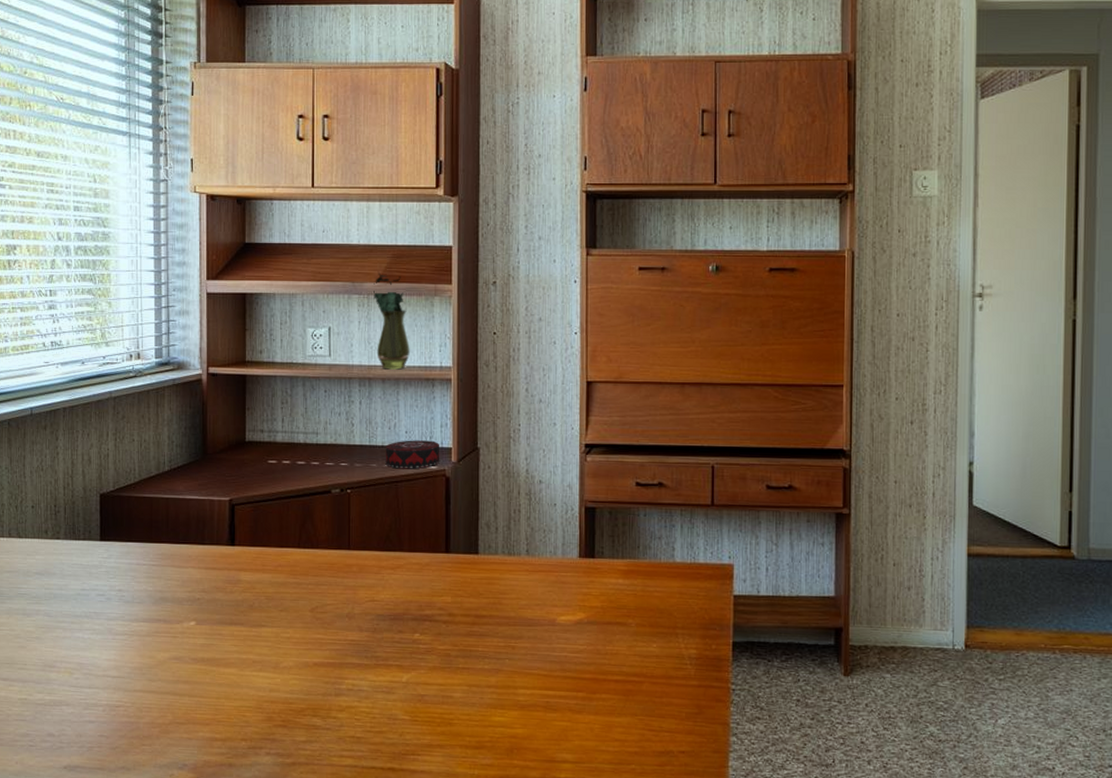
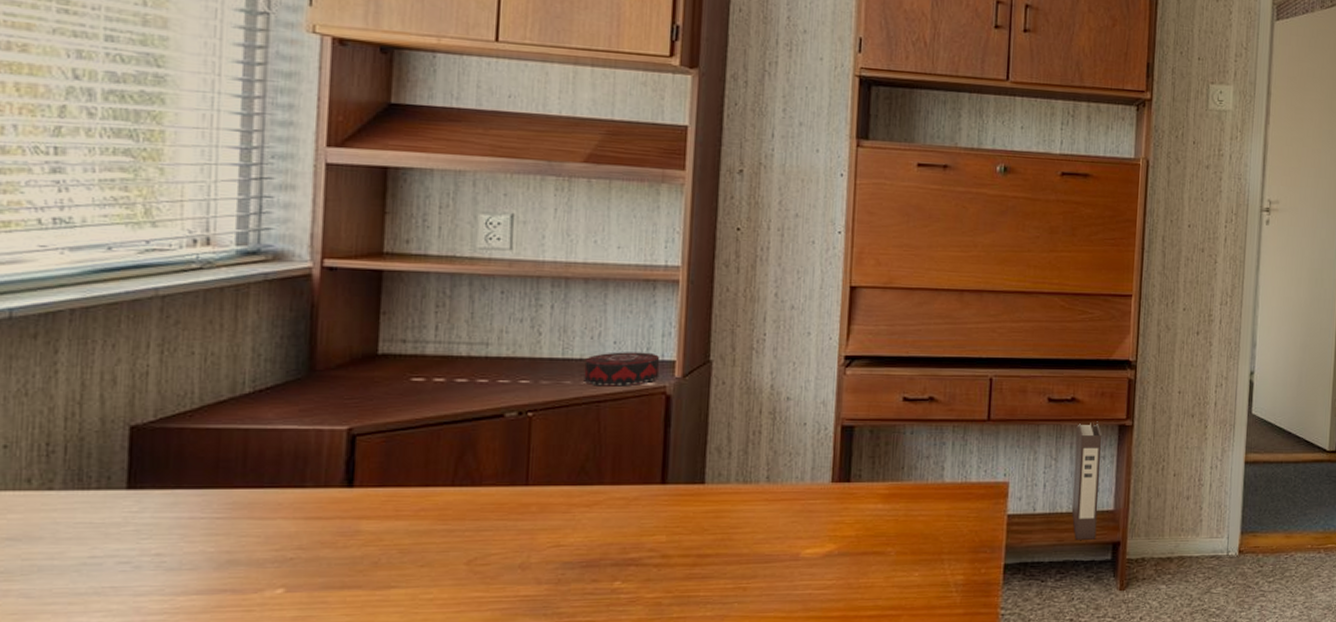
vase: present [373,272,410,370] -> none [577,151,625,268]
binder: none [793,509,820,624] -> present [1071,421,1102,540]

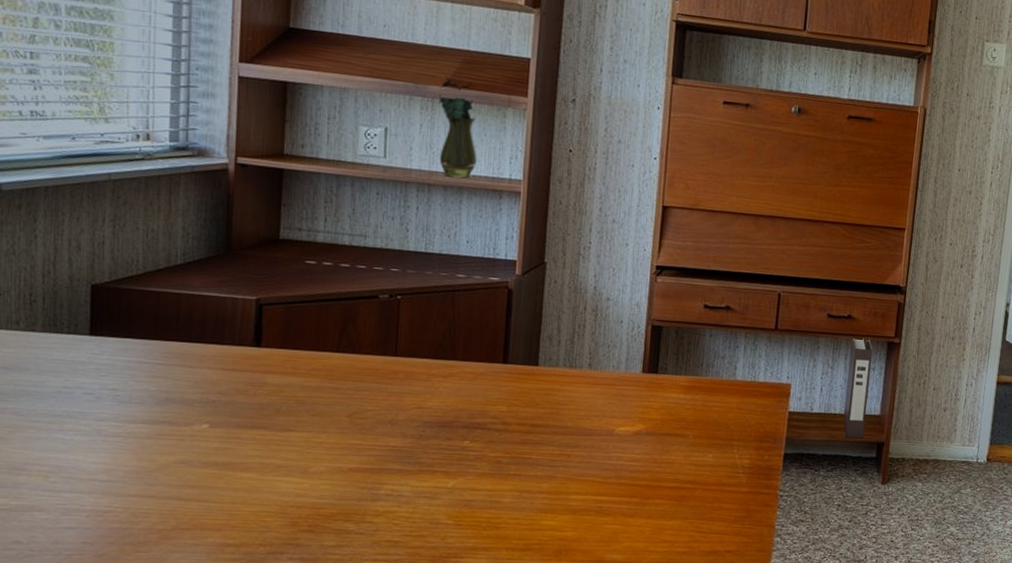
vase: none [577,151,625,268] -> present [439,76,477,179]
decorative box: present [583,352,661,387] -> none [442,249,504,279]

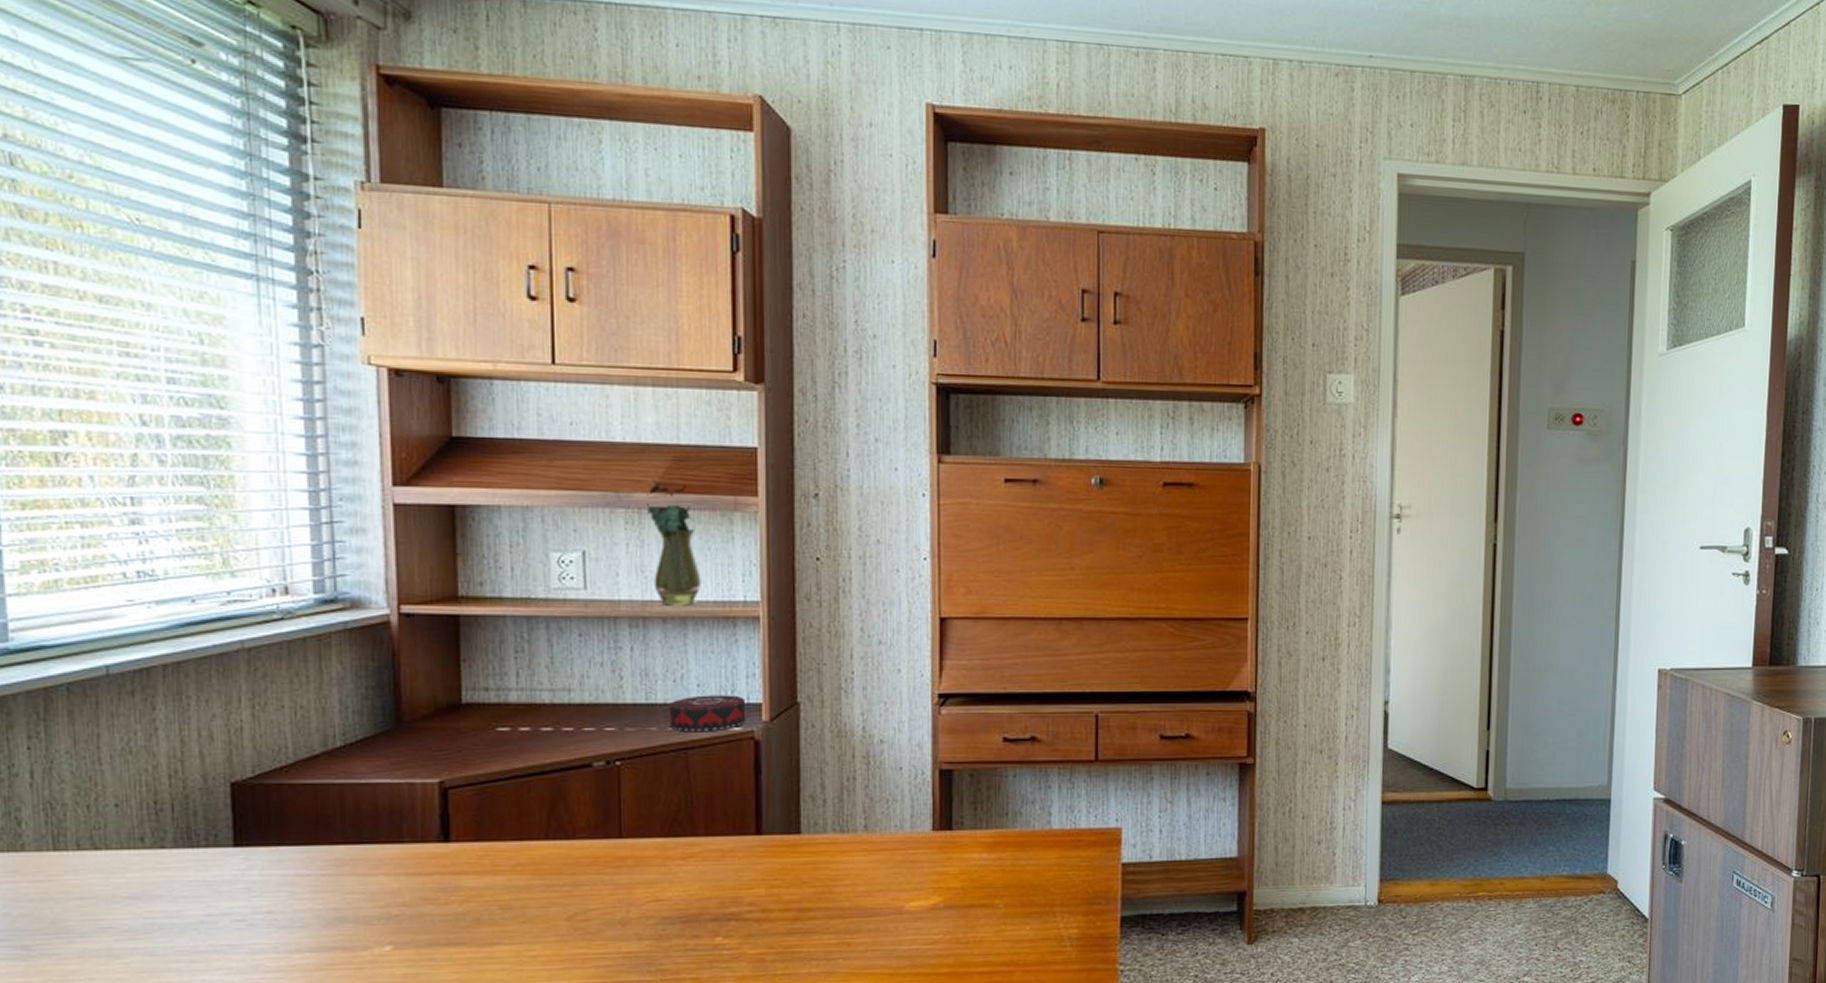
decorative box: none [442,249,504,279] -> present [669,695,746,732]
binder: present [843,337,873,439] -> none [1191,760,1222,890]

